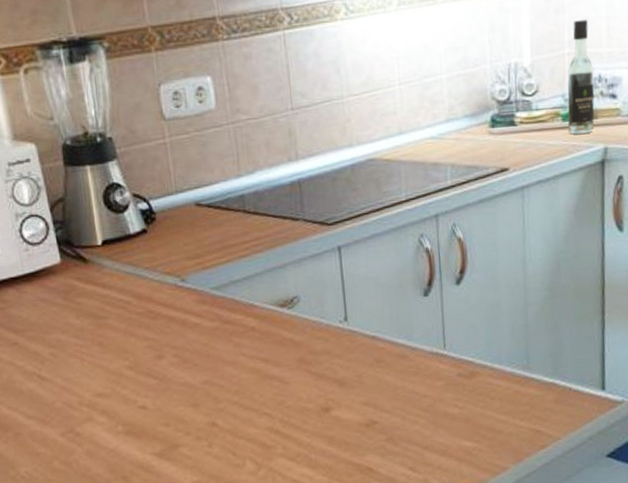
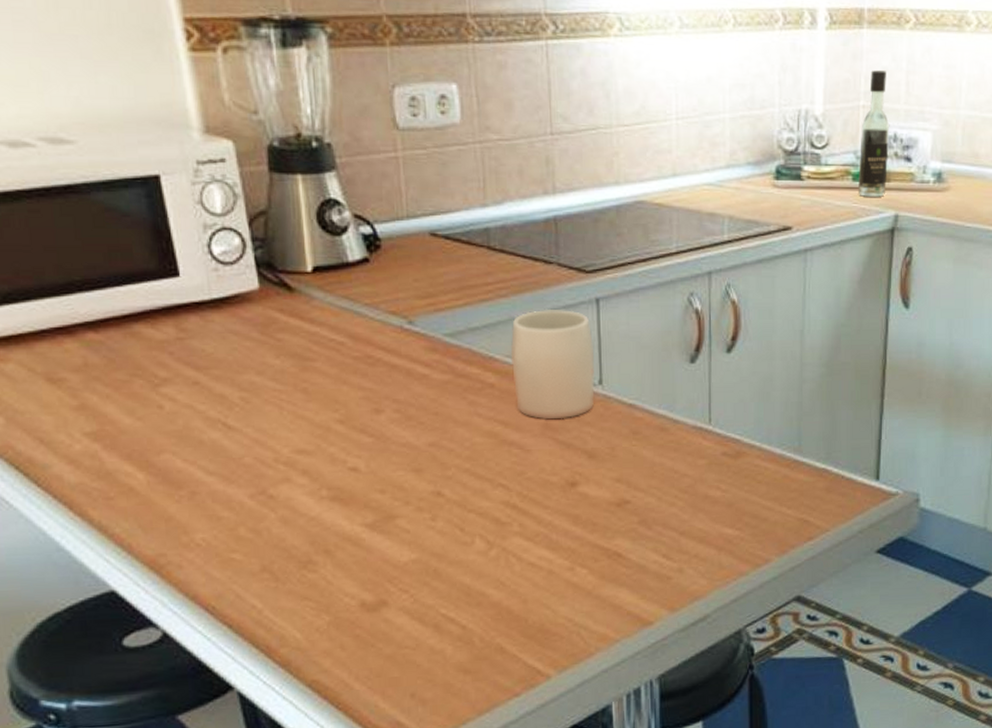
mug: none [266,258,341,355] -> present [510,310,596,419]

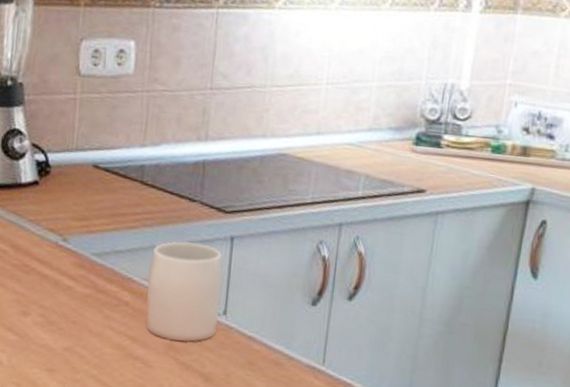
bottle: present [857,70,890,197] -> none [495,52,537,170]

